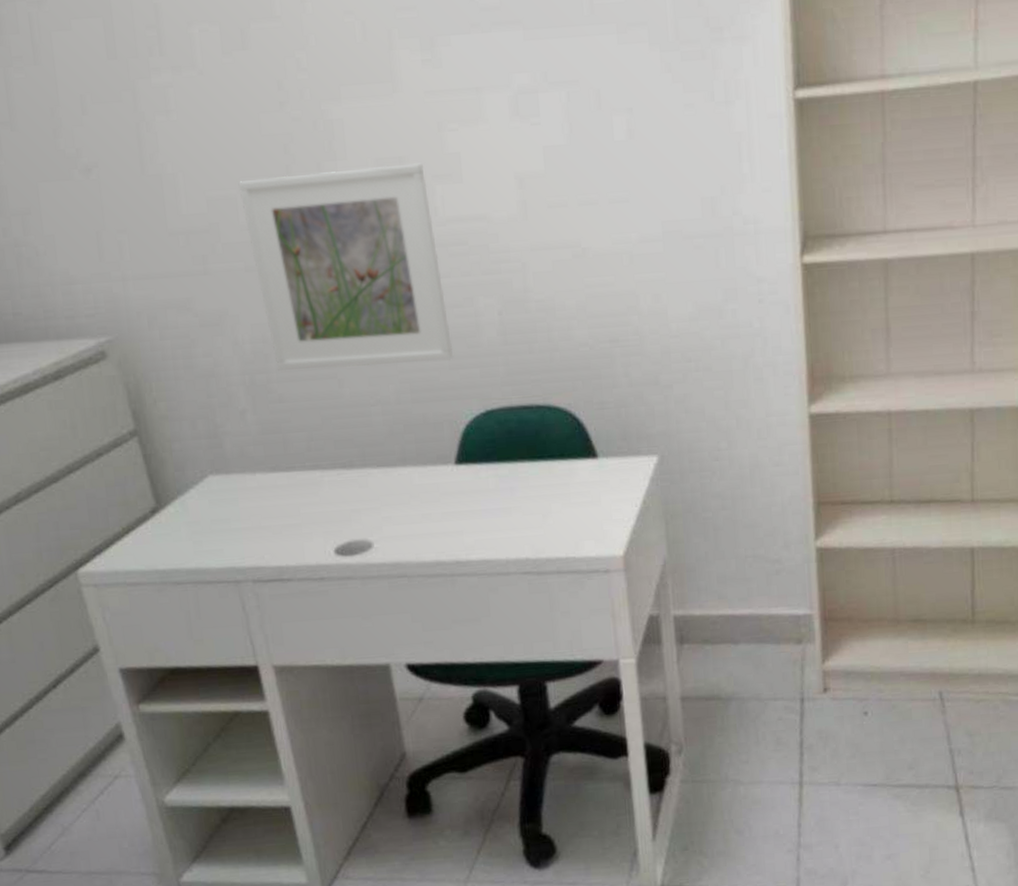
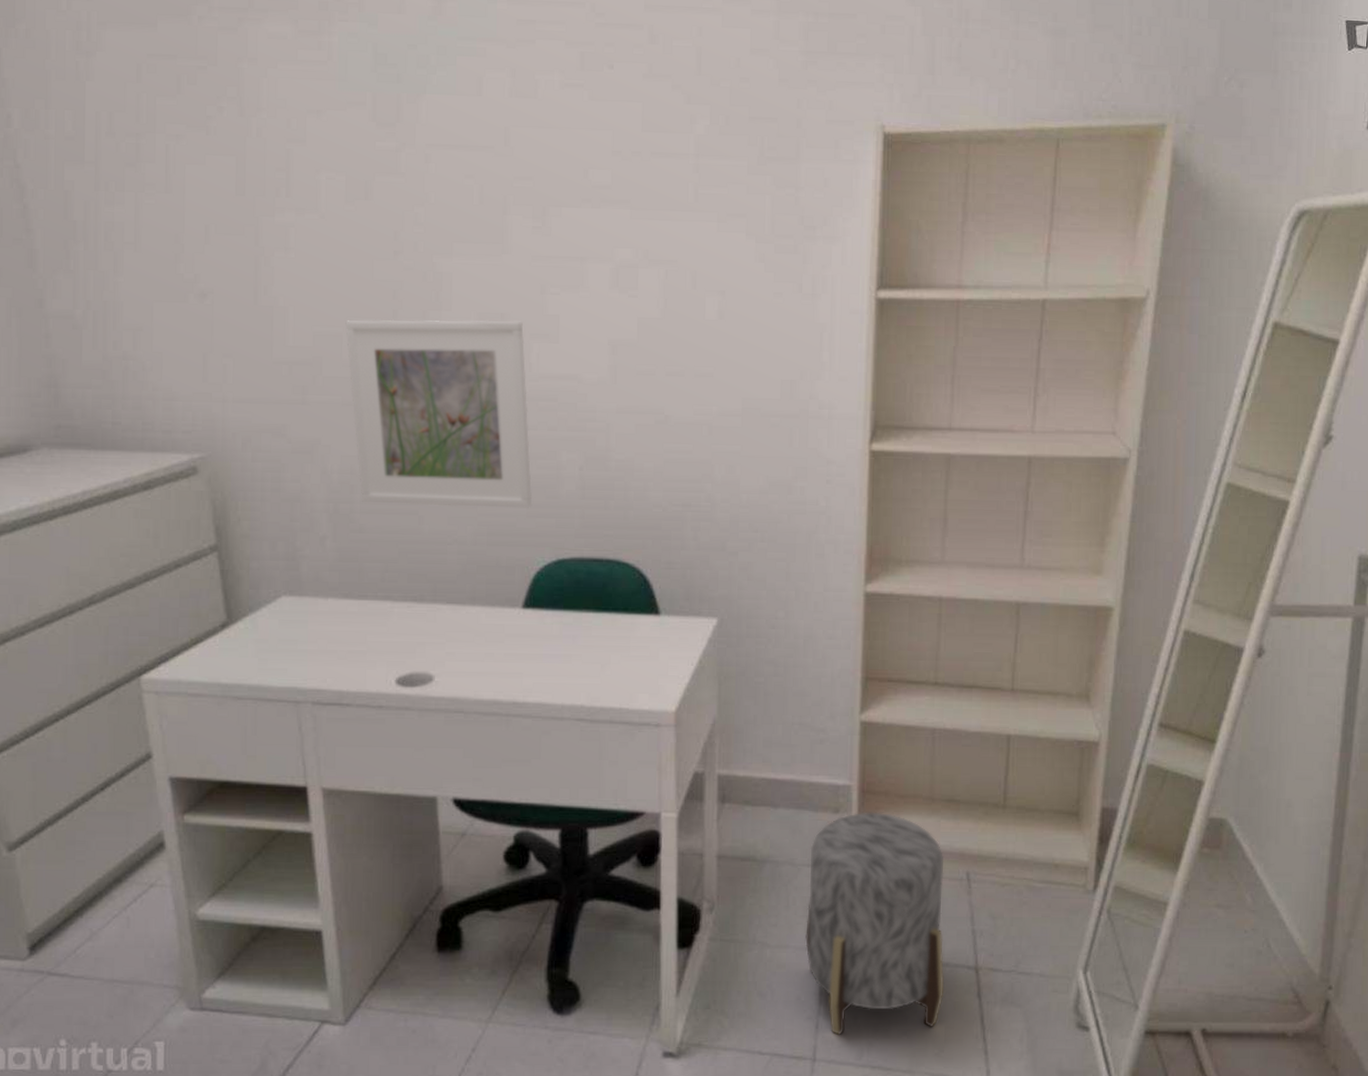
stool: none [775,639,926,865] -> present [805,812,945,1035]

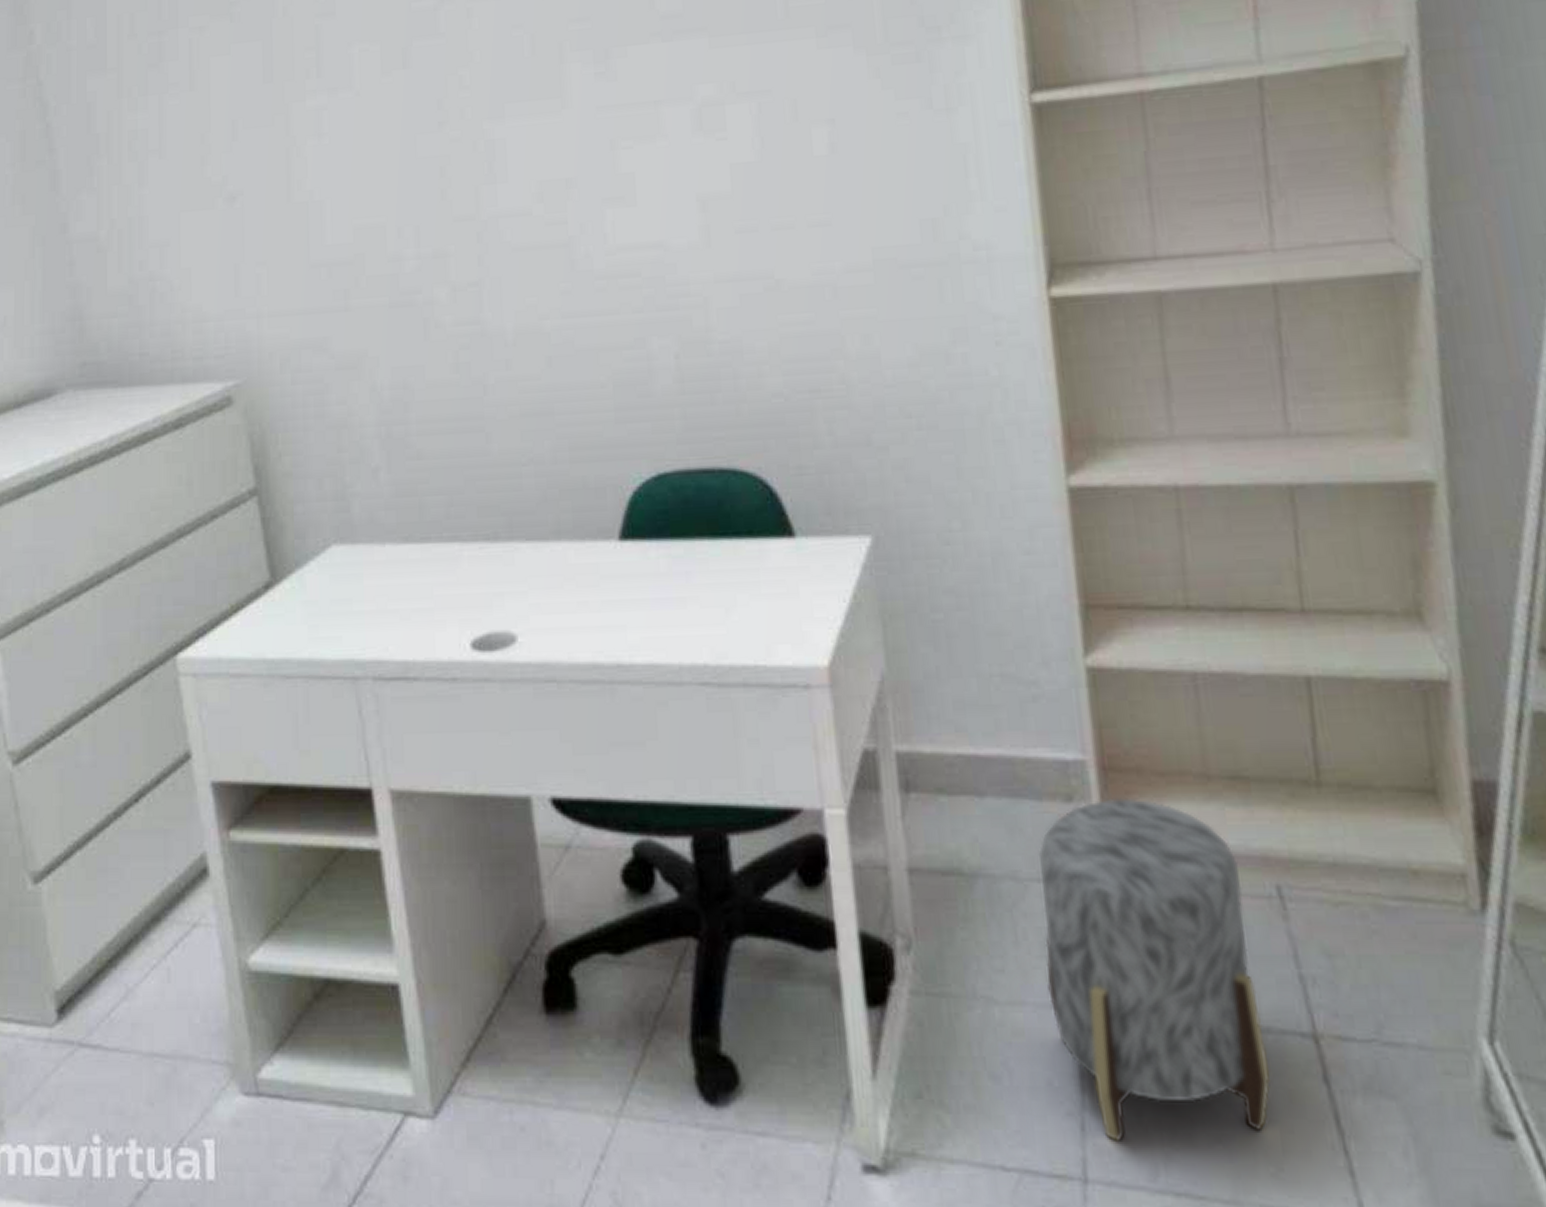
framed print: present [345,319,533,508] -> none [388,184,621,421]

